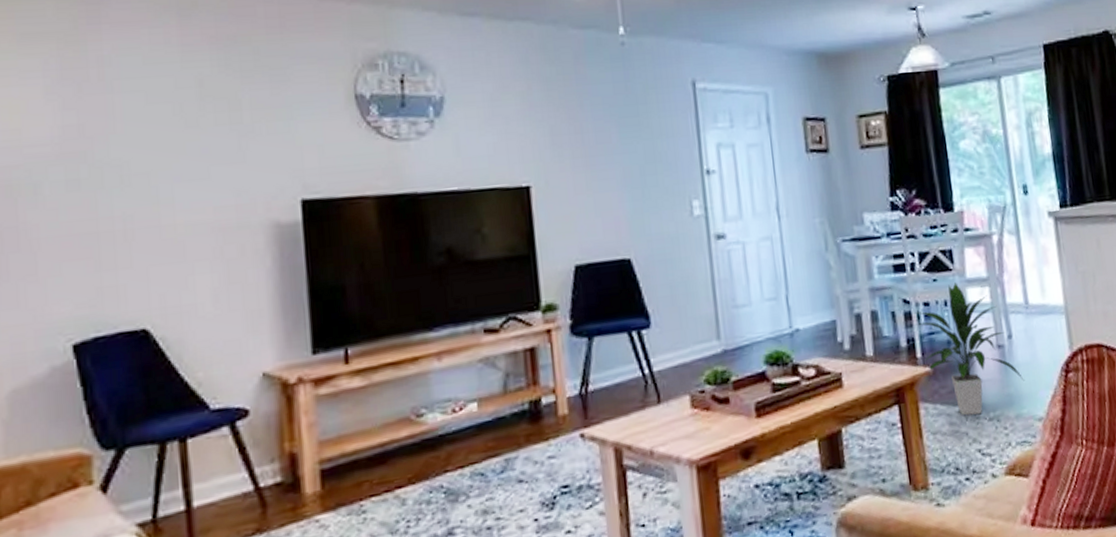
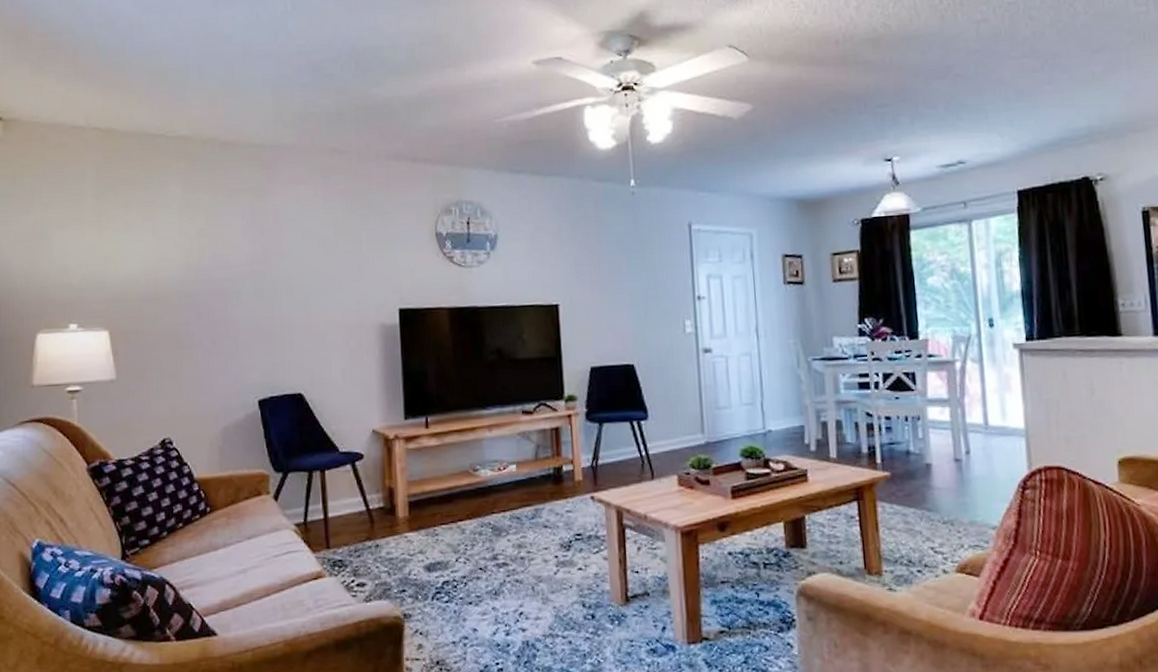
indoor plant: present [917,282,1024,416] -> none [879,401,980,518]

